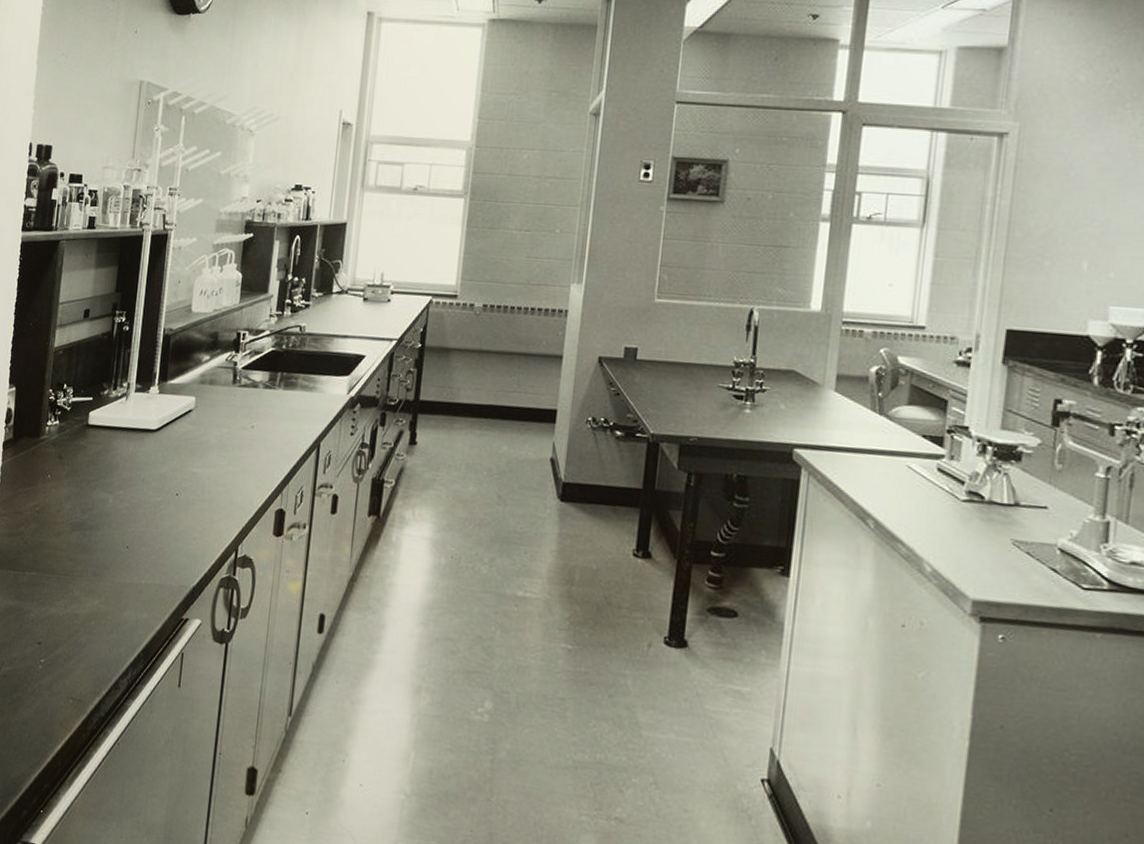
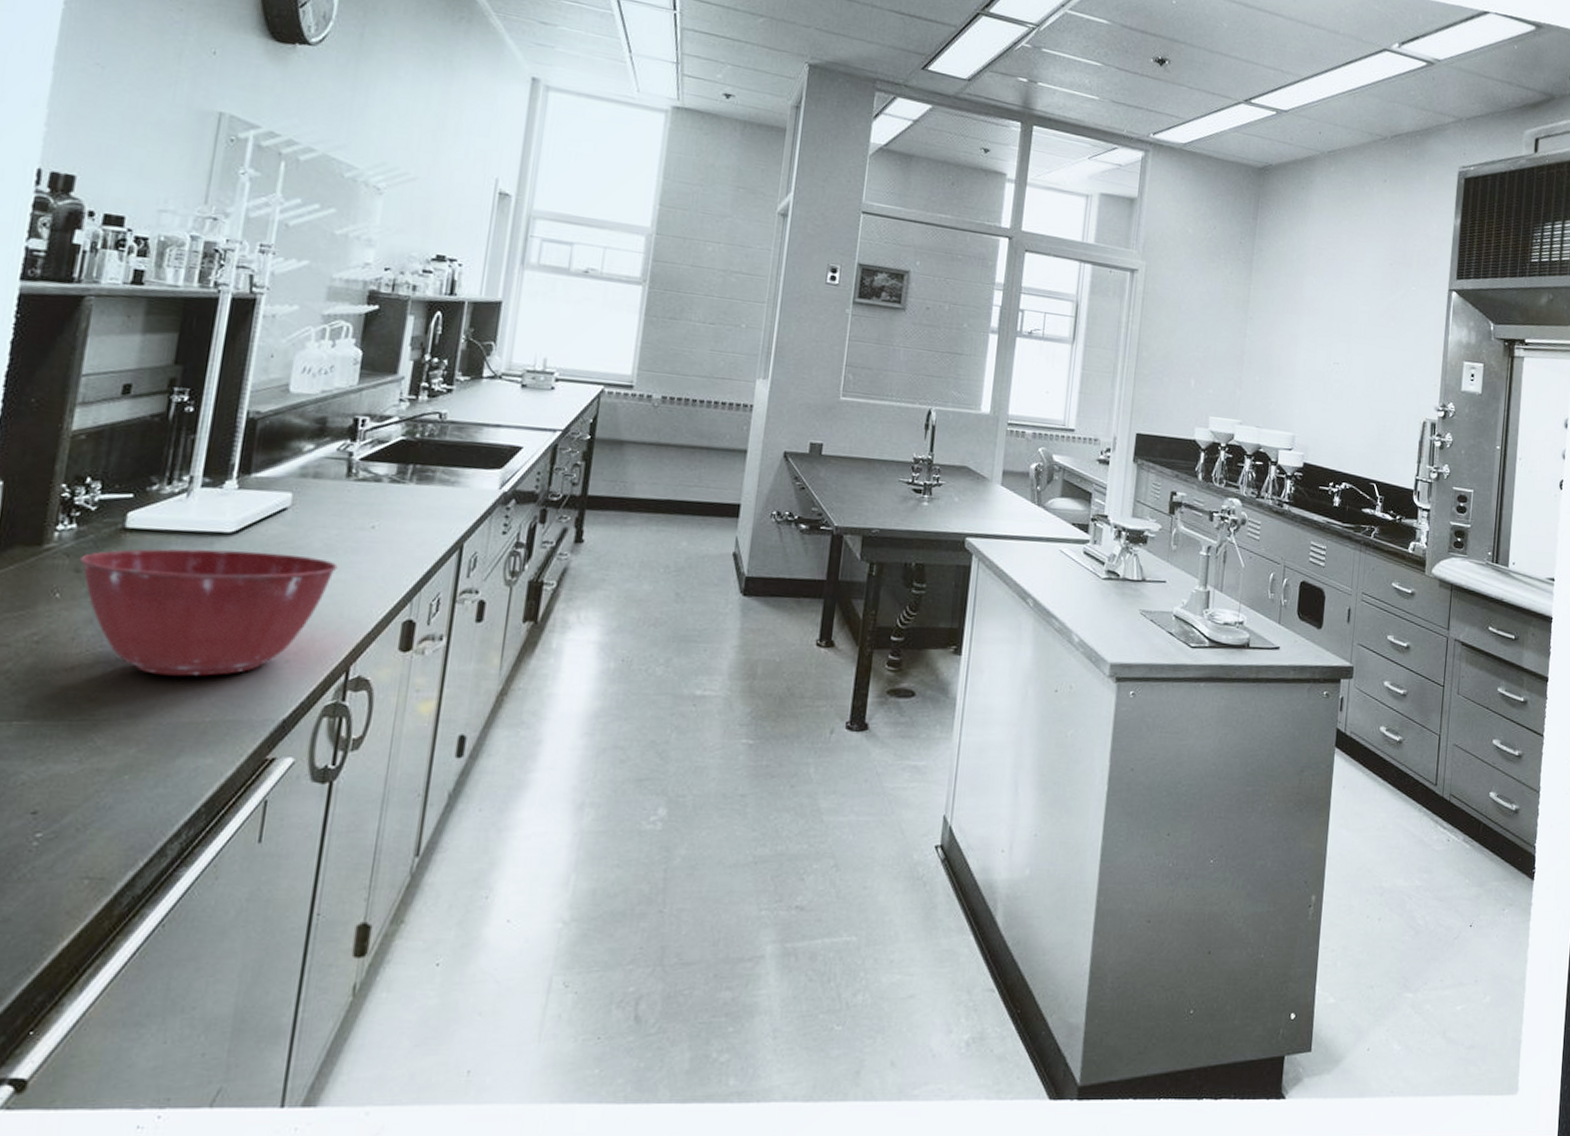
mixing bowl: none [61,441,228,547] -> present [79,548,338,676]

